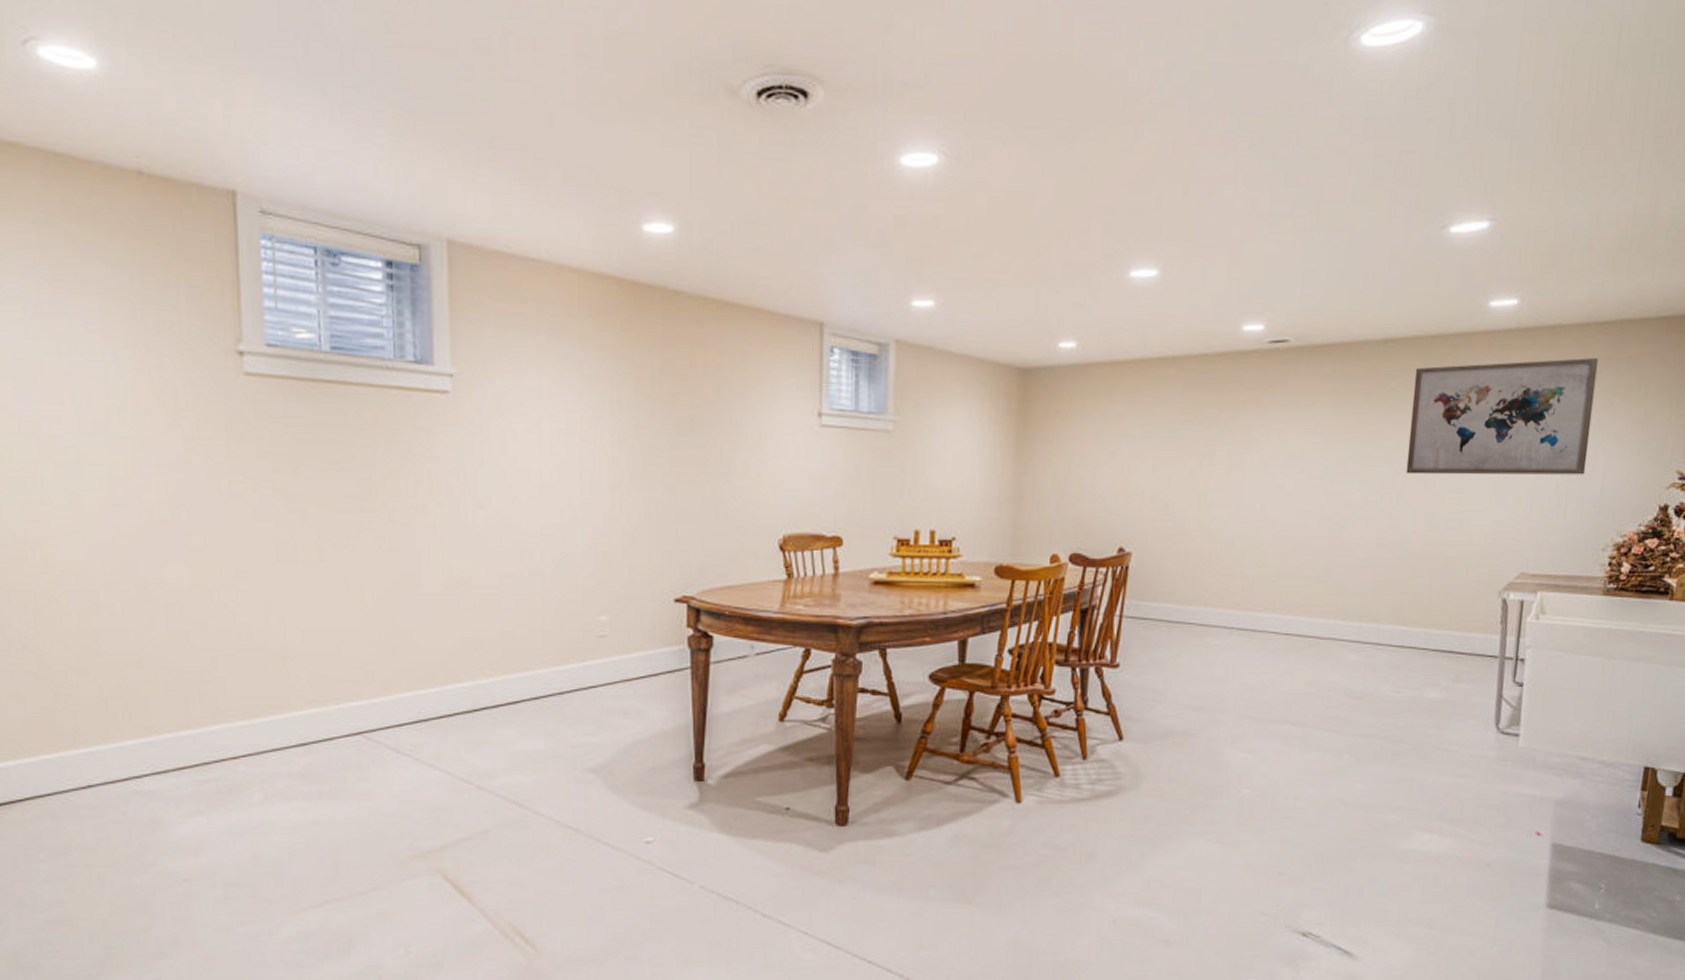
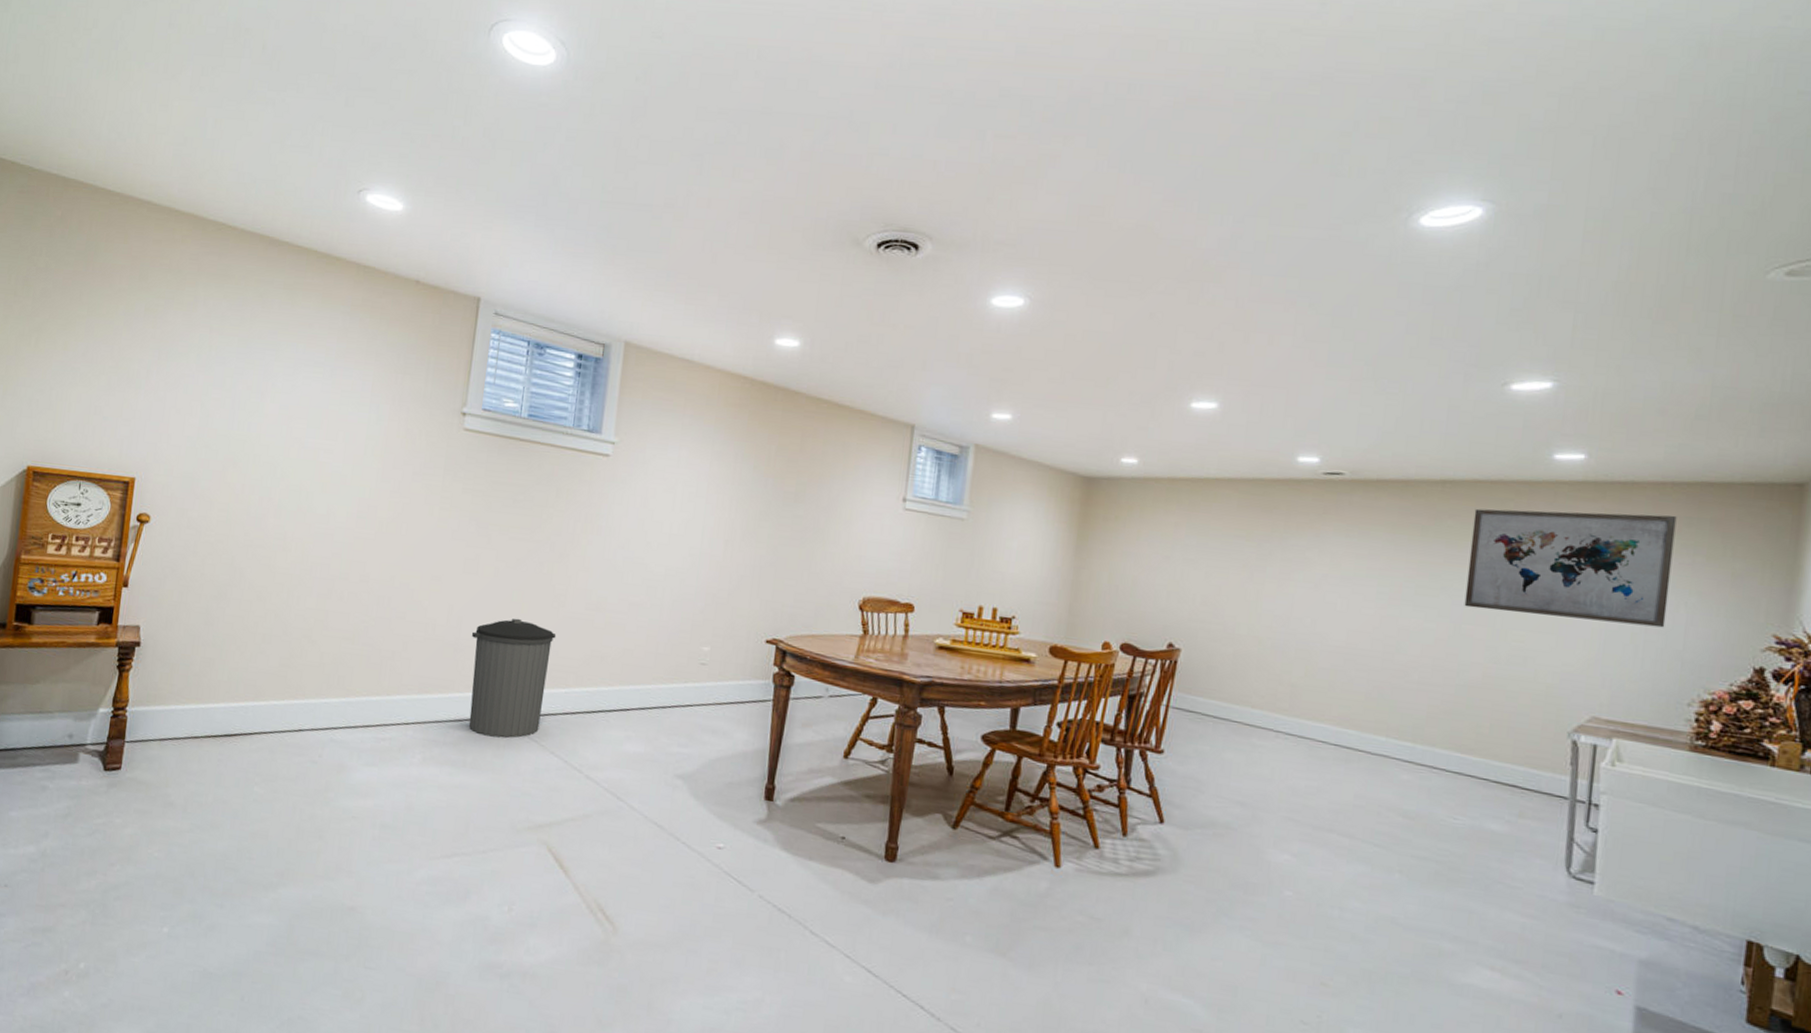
trash can: none [301,610,414,758] -> present [469,618,557,738]

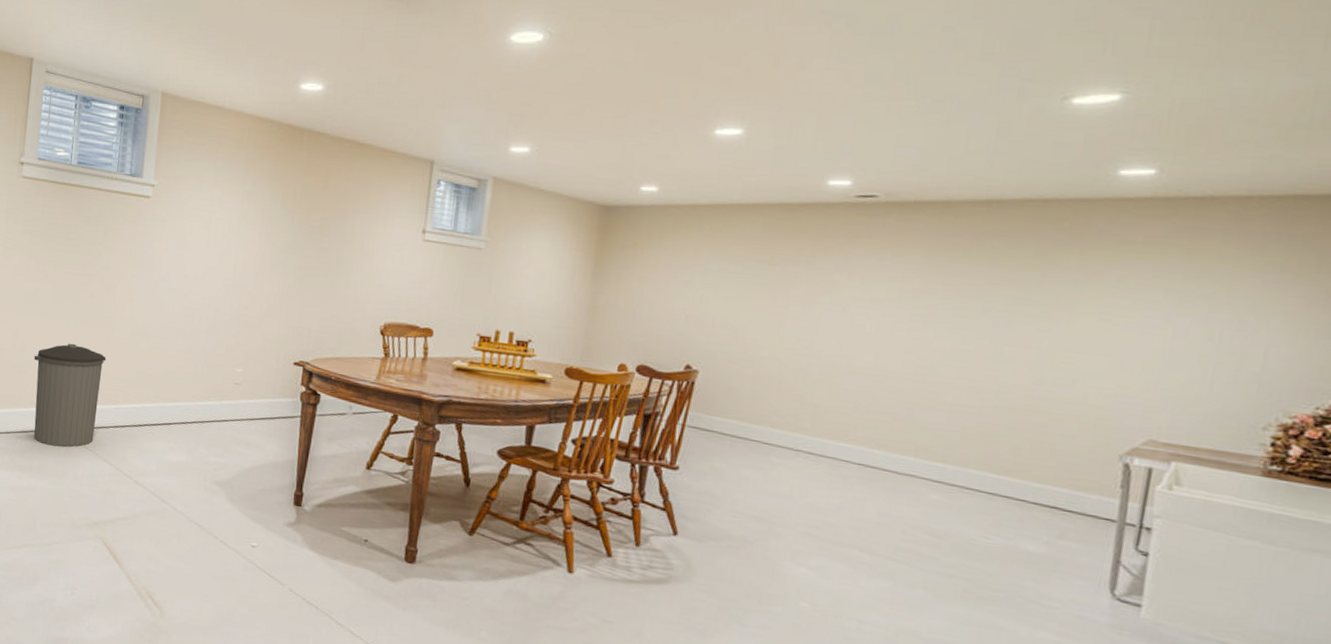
wall art: present [1464,508,1677,628] -> none [1007,228,1263,349]

